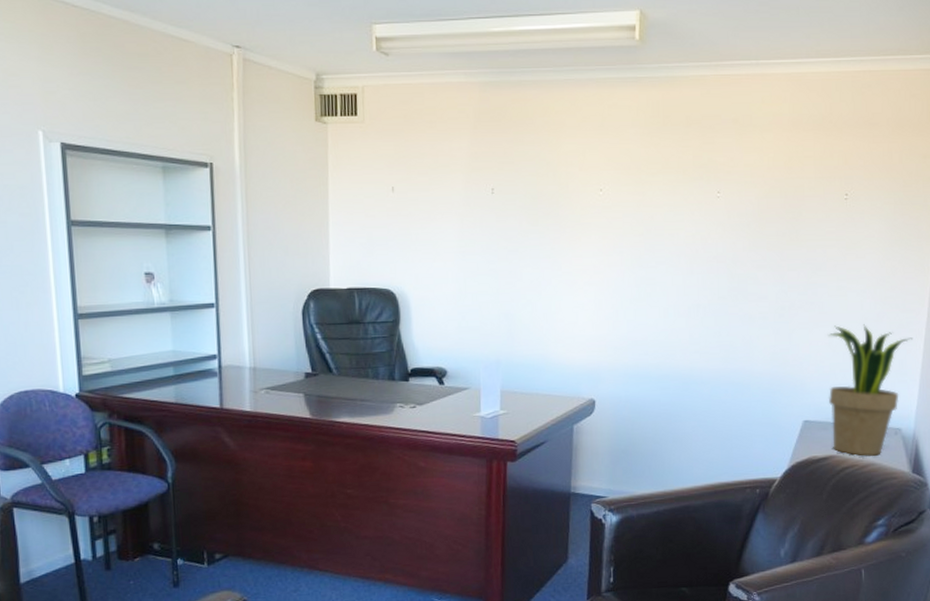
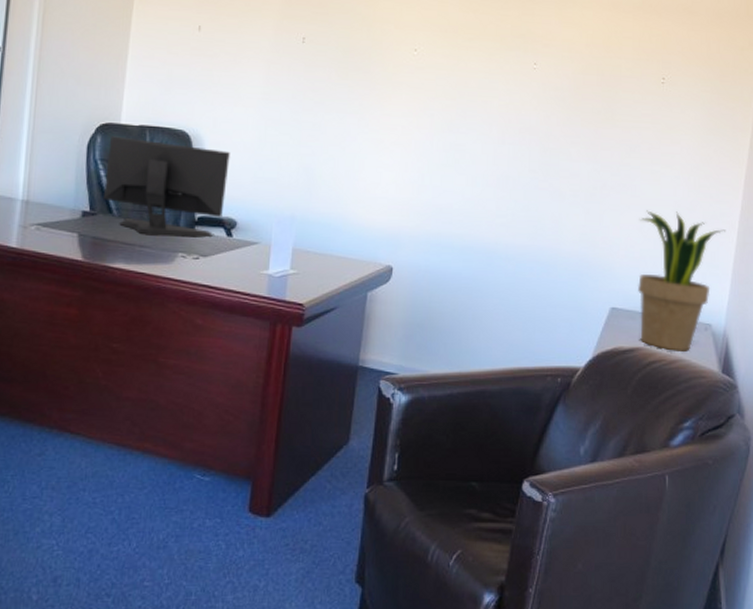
computer monitor: none [322,300,435,390] -> present [102,136,230,238]

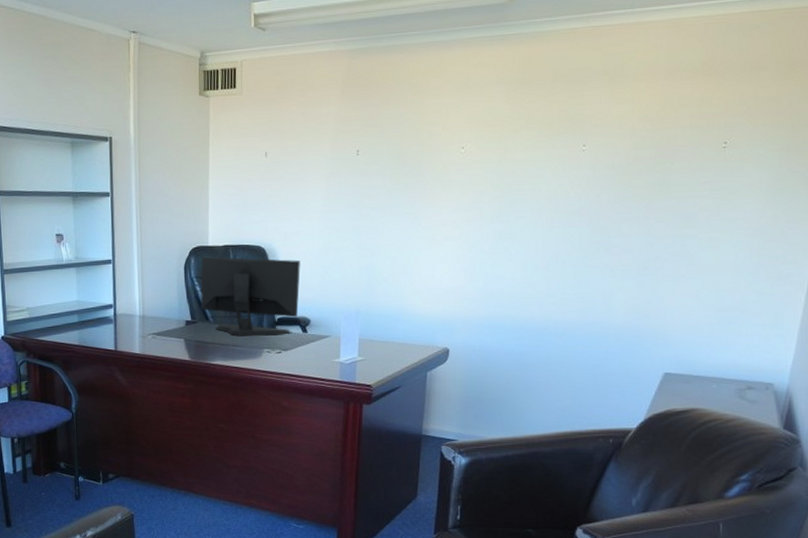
potted plant: present [638,210,727,353] -> none [693,276,794,412]

